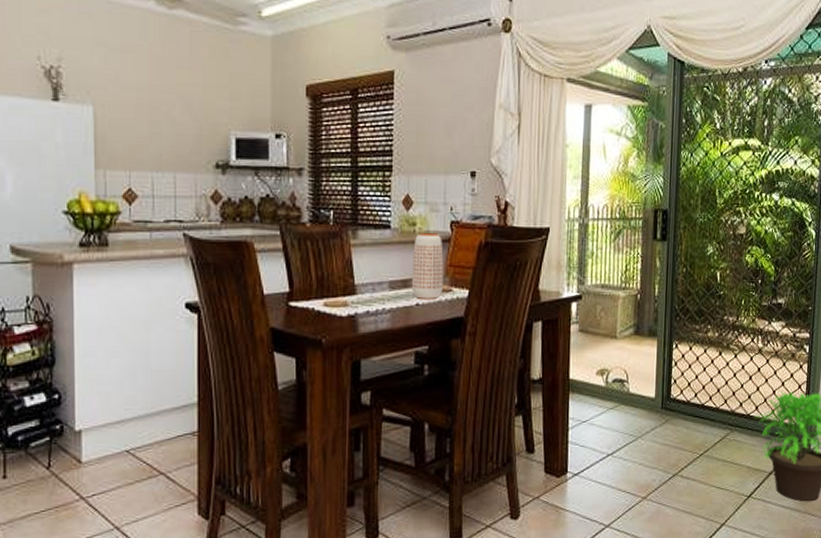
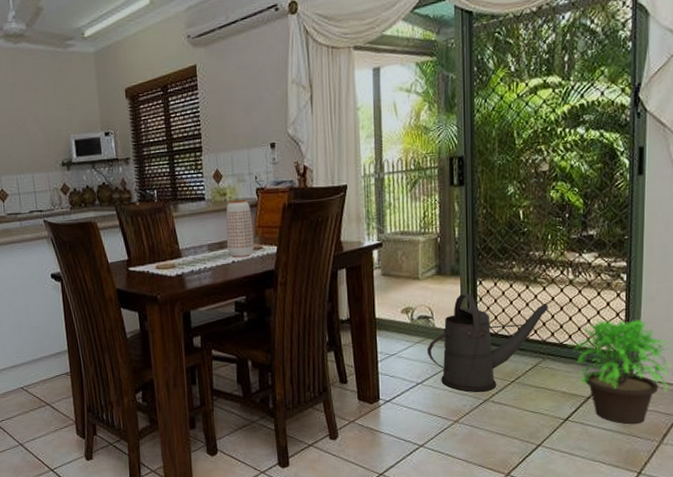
watering can: none [619,356,739,467] -> present [426,293,548,393]

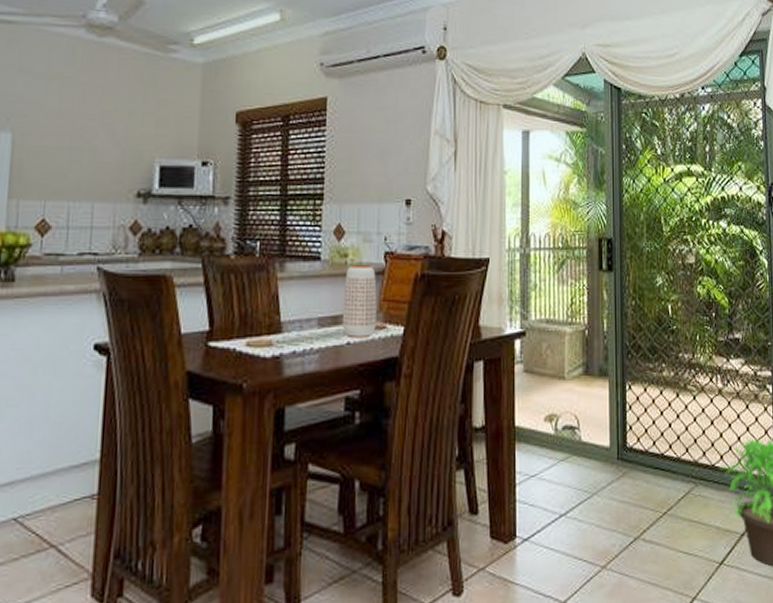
watering can: present [426,293,548,393] -> none [572,399,699,528]

